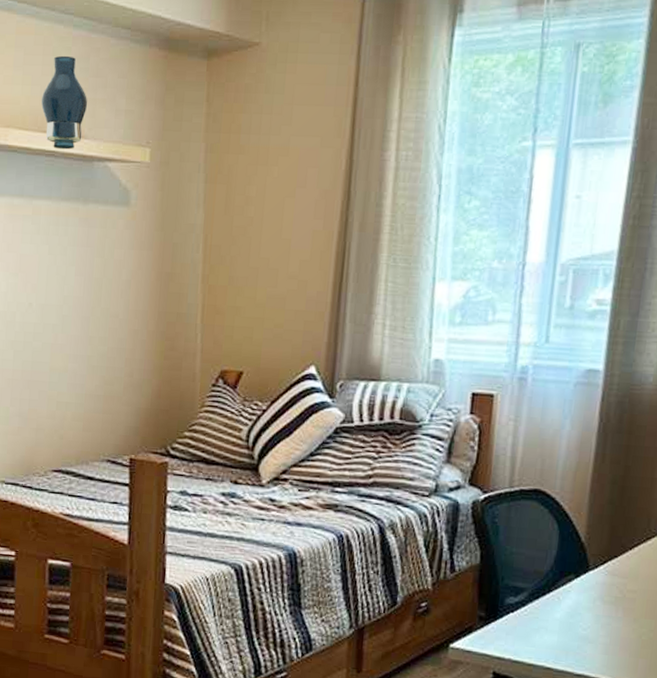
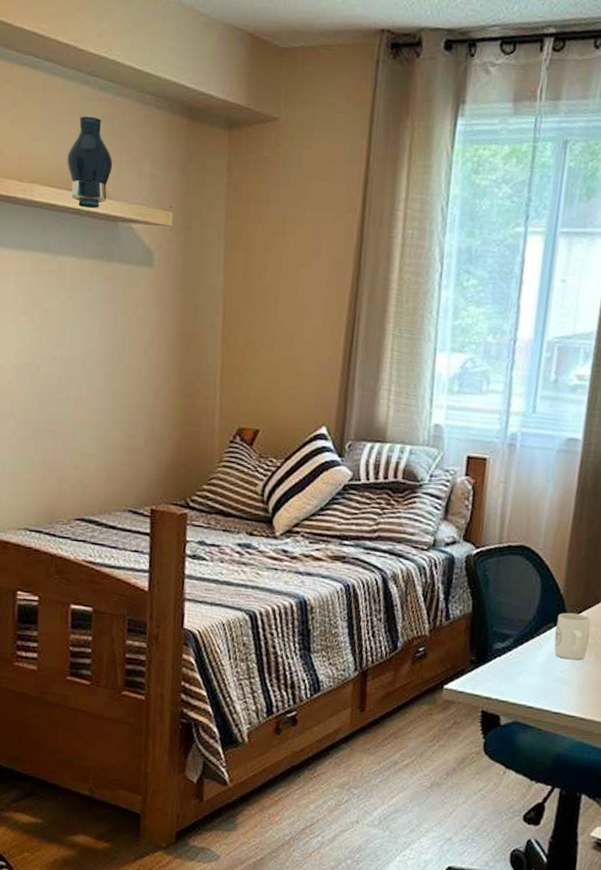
mug: none [575,563,618,616] -> present [554,612,591,660]

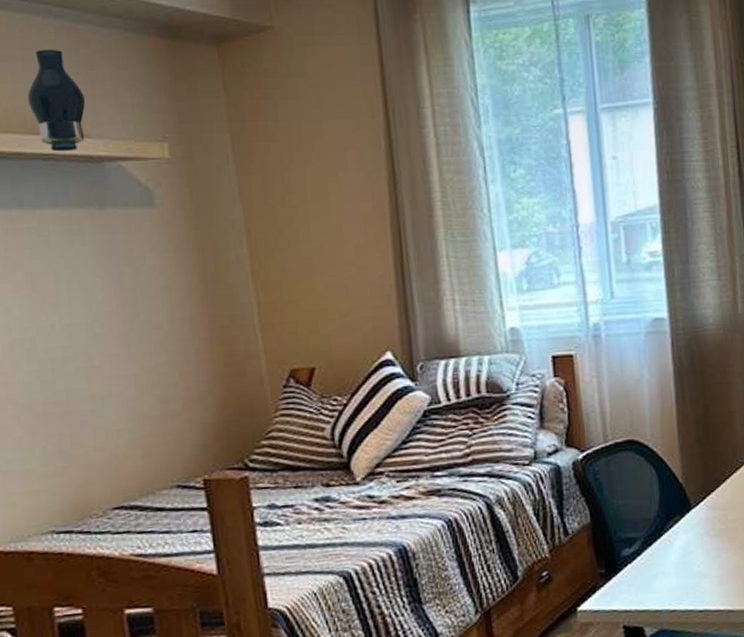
mug: present [554,612,591,660] -> none [682,500,720,552]

